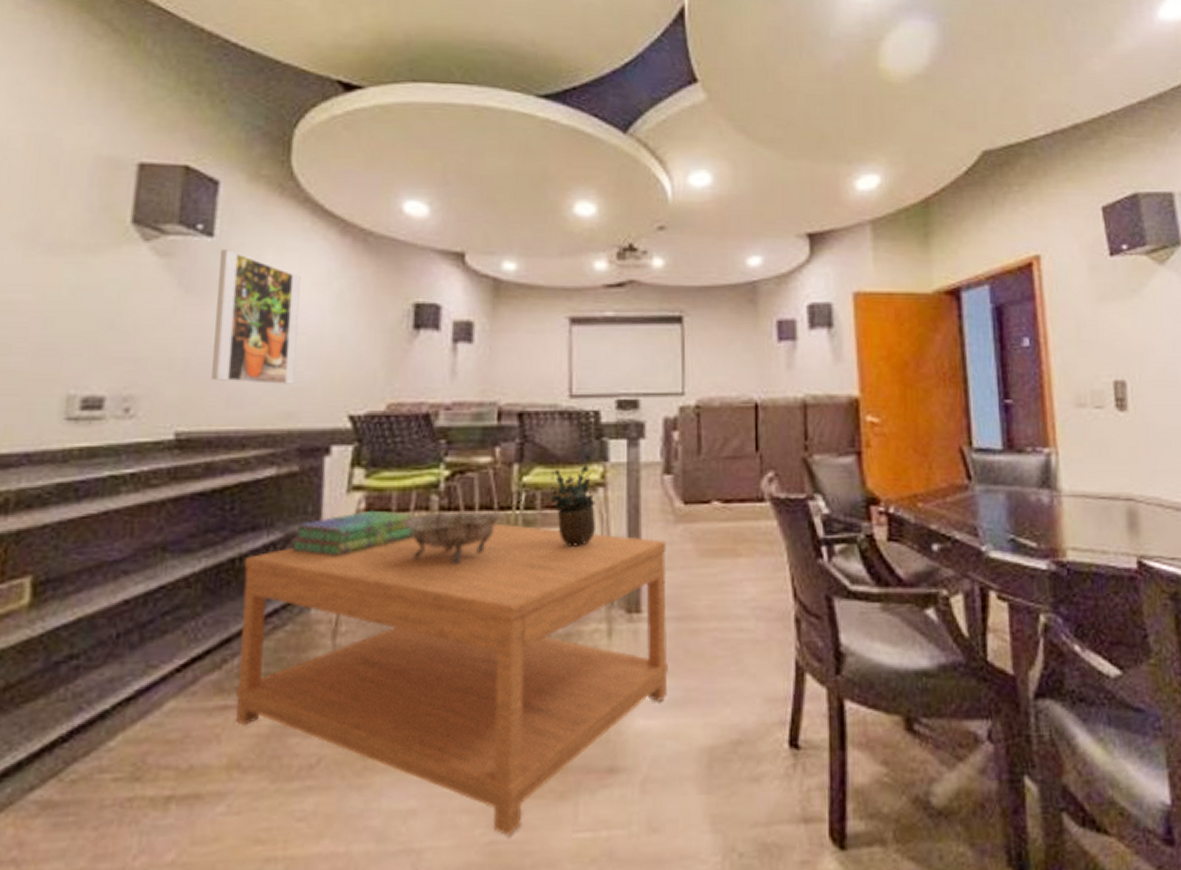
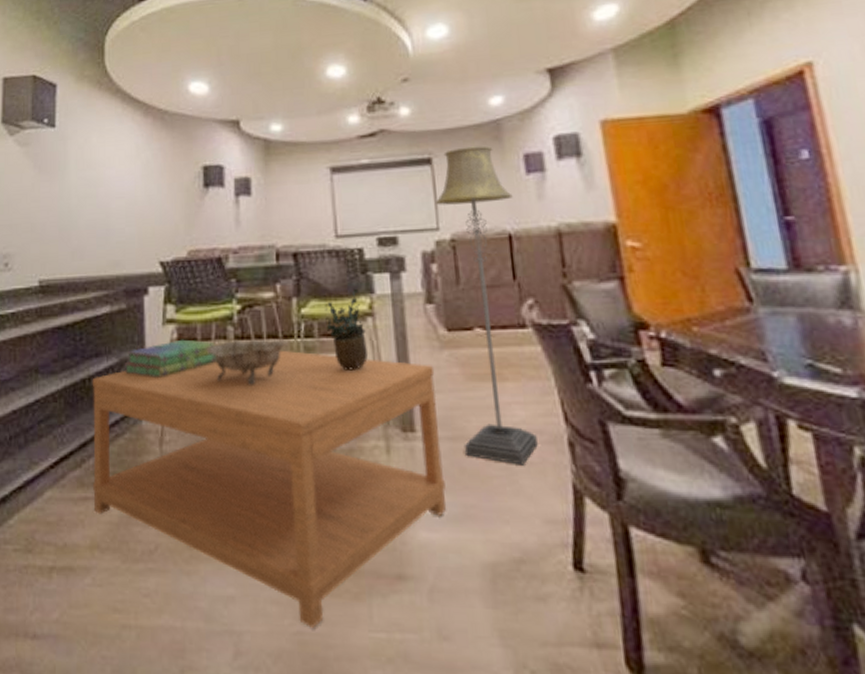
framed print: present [211,250,301,384] -> none [60,136,118,240]
floor lamp: none [683,307,765,644] -> present [436,145,538,465]

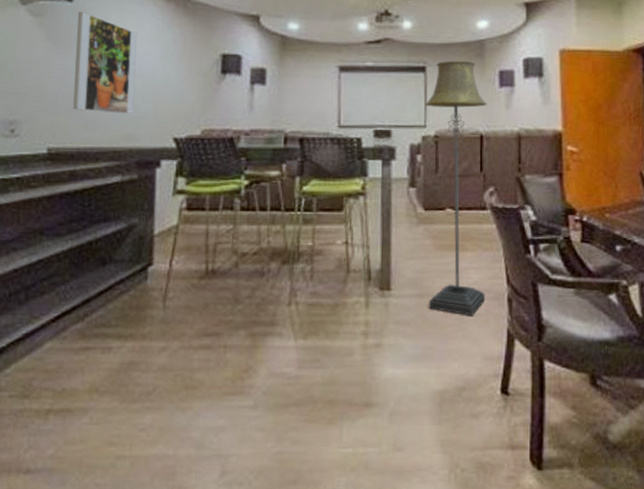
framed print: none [60,136,118,240] -> present [73,12,137,114]
coffee table: present [92,350,447,628] -> none [95,221,411,448]
stack of books: present [125,339,217,378] -> none [133,208,223,242]
decorative bowl: present [206,339,288,387] -> none [213,211,289,251]
potted plant: present [325,288,368,371] -> none [323,171,357,240]

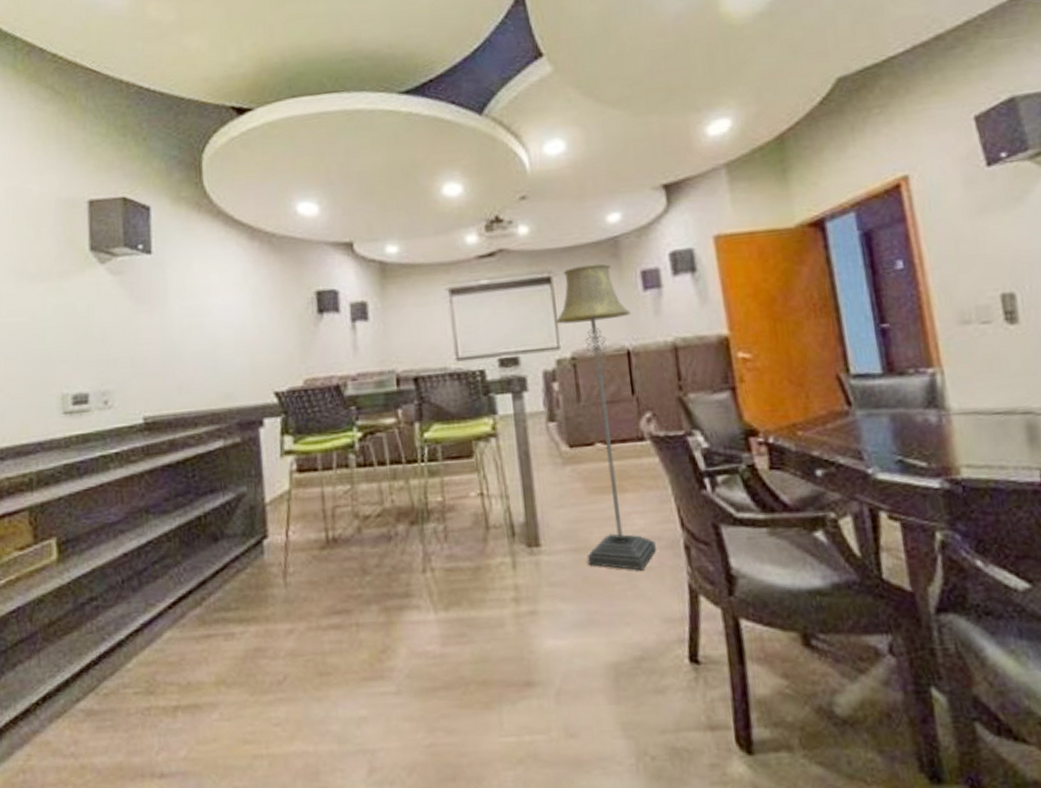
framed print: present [73,12,137,114] -> none [158,263,228,373]

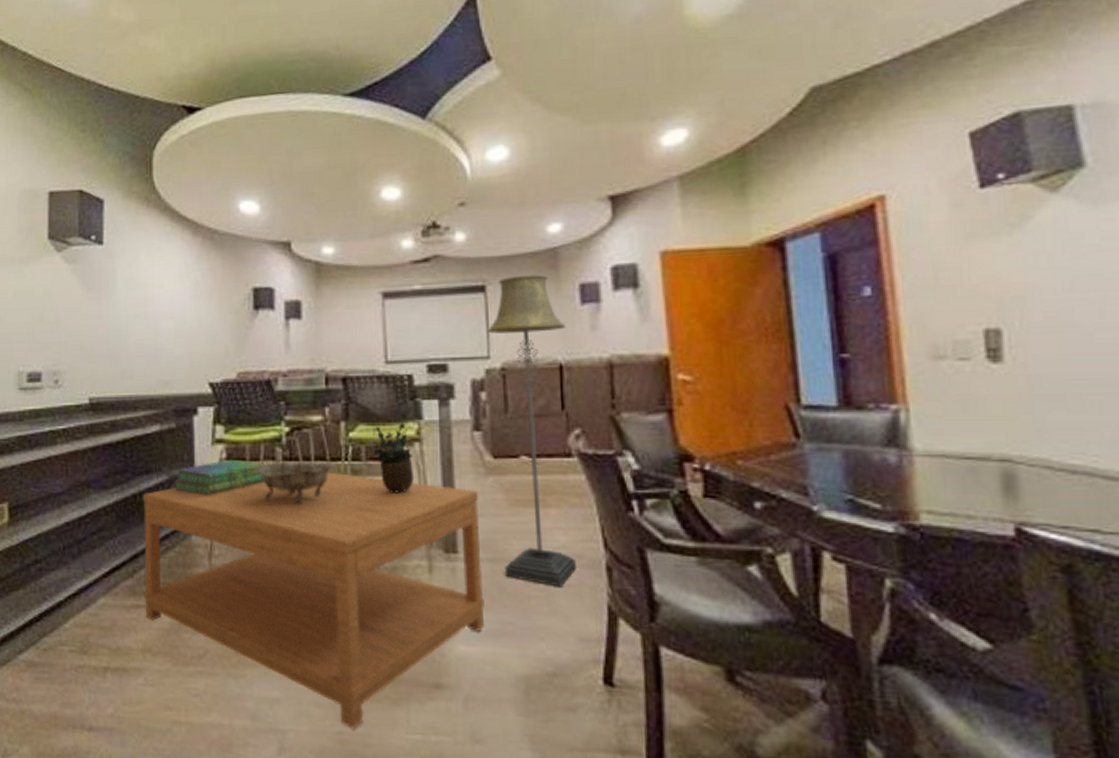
coffee table: none [208,474,572,739] -> present [142,472,485,729]
stack of books: none [243,470,339,510] -> present [175,459,265,495]
decorative bowl: none [327,465,411,513] -> present [254,460,335,506]
potted plant: none [448,410,492,492] -> present [373,414,413,494]

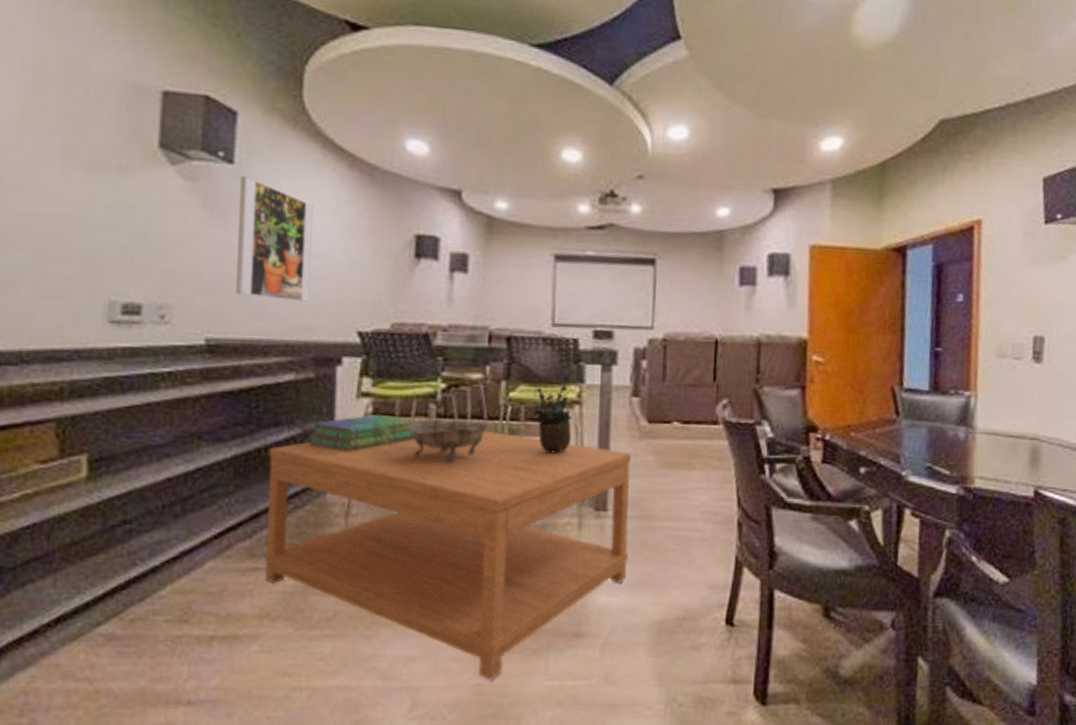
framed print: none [108,254,167,359] -> present [236,177,313,302]
floor lamp: present [488,274,576,587] -> none [648,252,724,541]

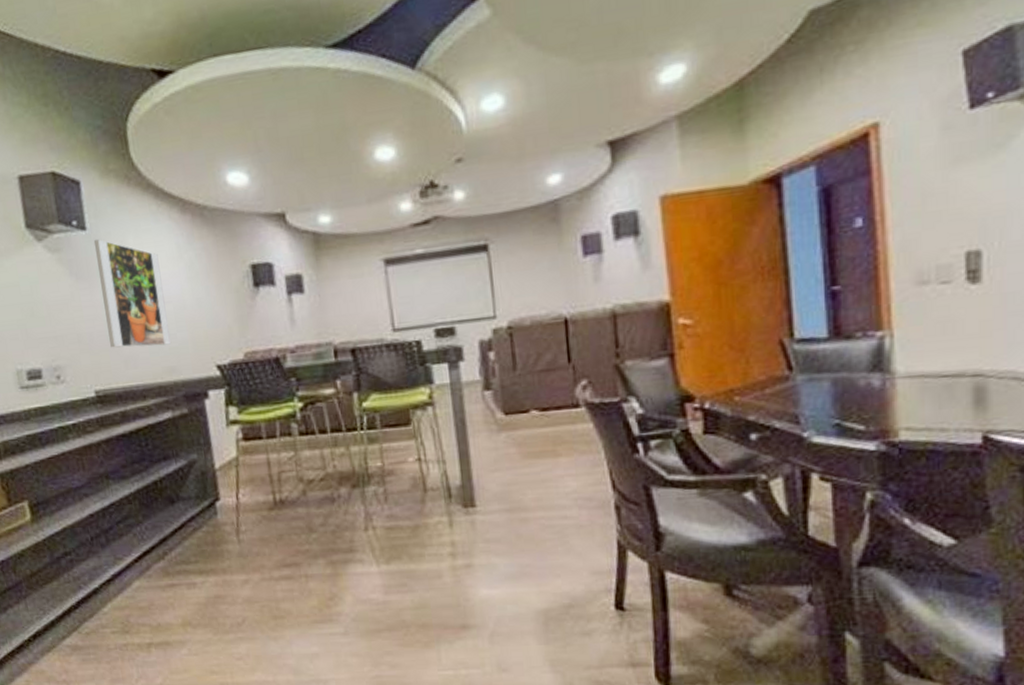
coffee table: present [265,430,632,680] -> none [163,441,505,672]
stack of books: present [310,414,415,451] -> none [194,438,284,476]
decorative bowl: present [404,418,492,464] -> none [272,433,352,478]
potted plant: present [533,377,572,454] -> none [385,380,429,457]

